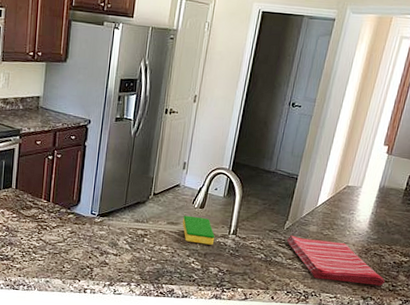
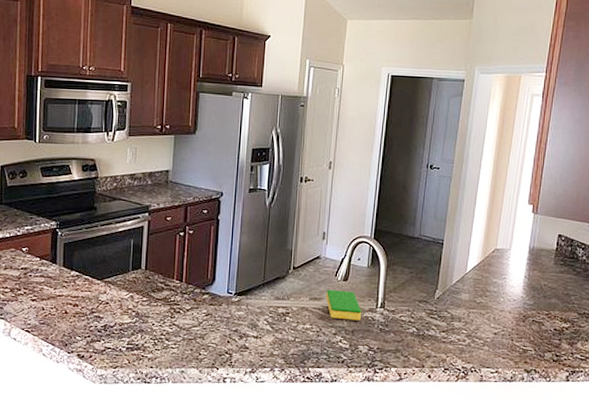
dish towel: present [286,235,385,286] -> none [438,305,547,357]

